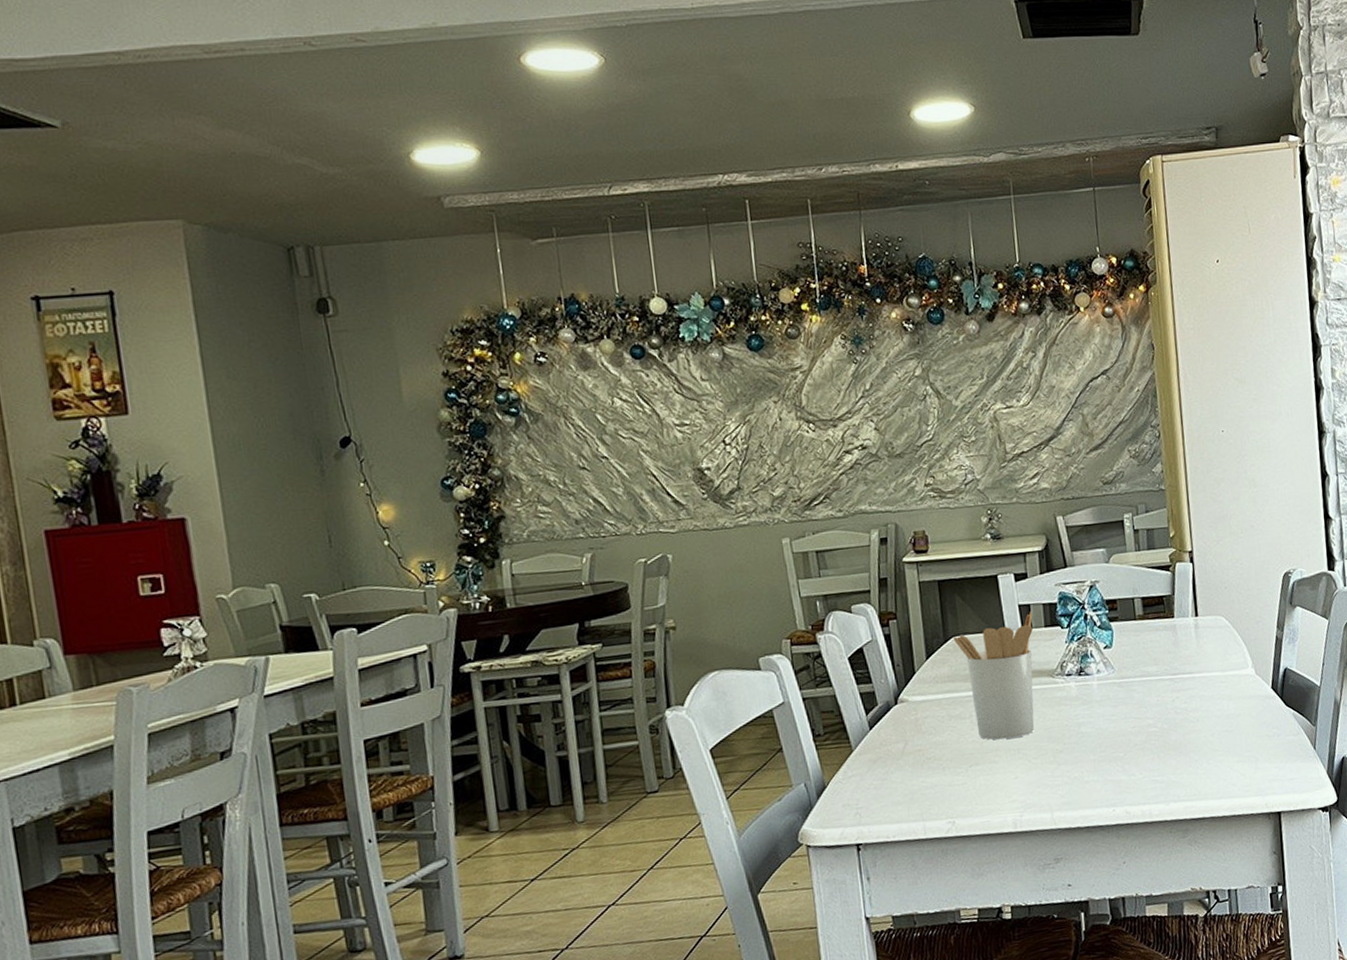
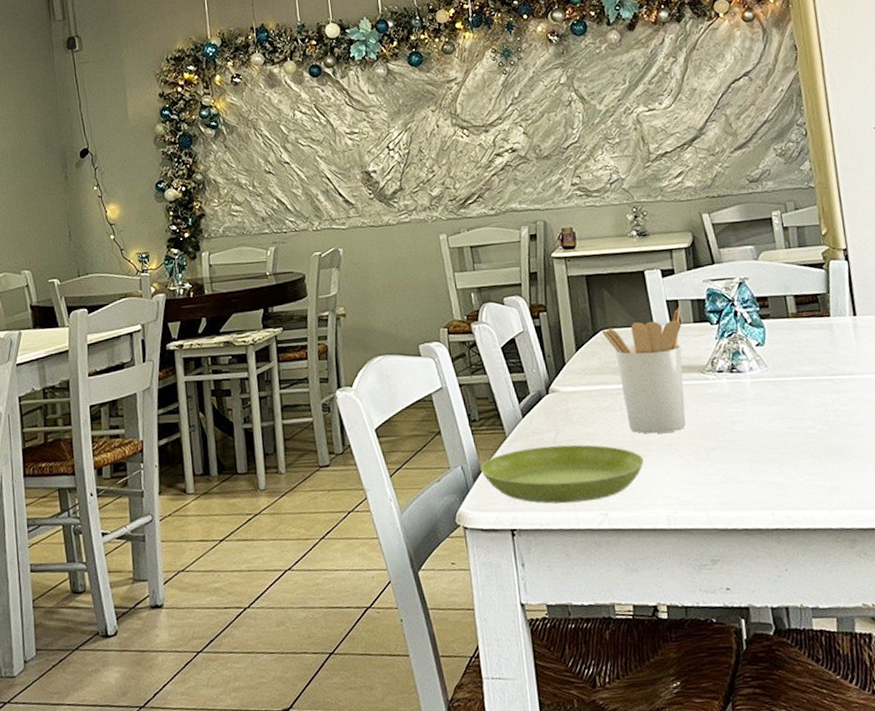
saucer: none [824,753,993,816] -> present [480,444,644,504]

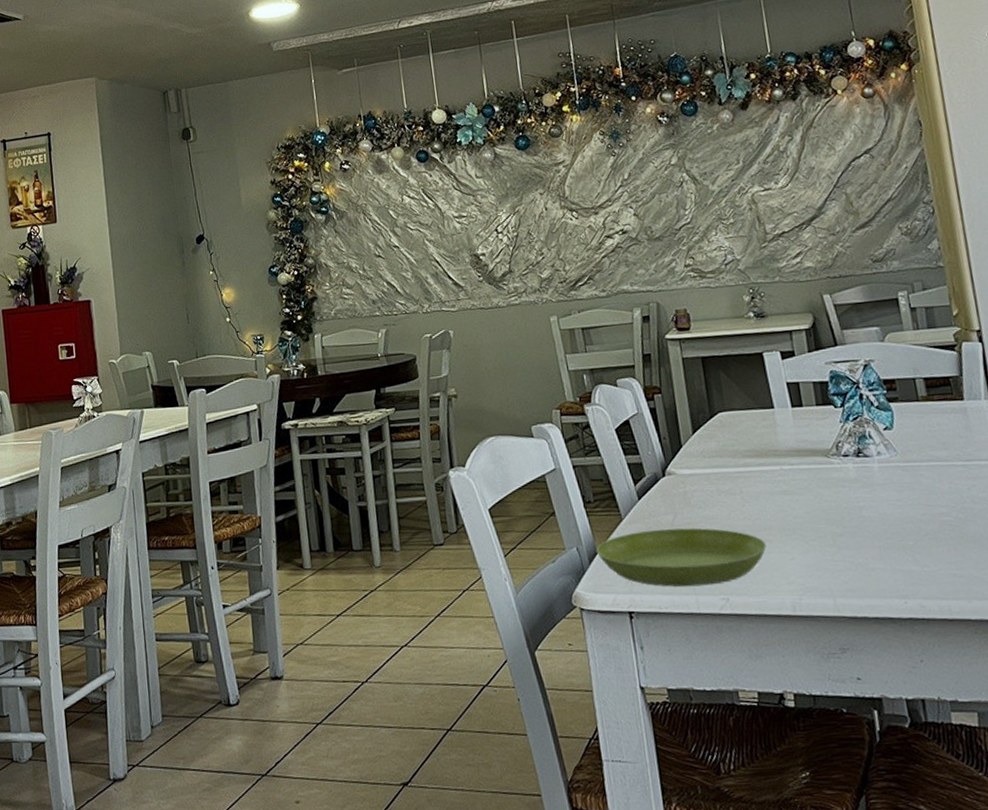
utensil holder: present [601,306,686,434] -> none [719,388,810,518]

